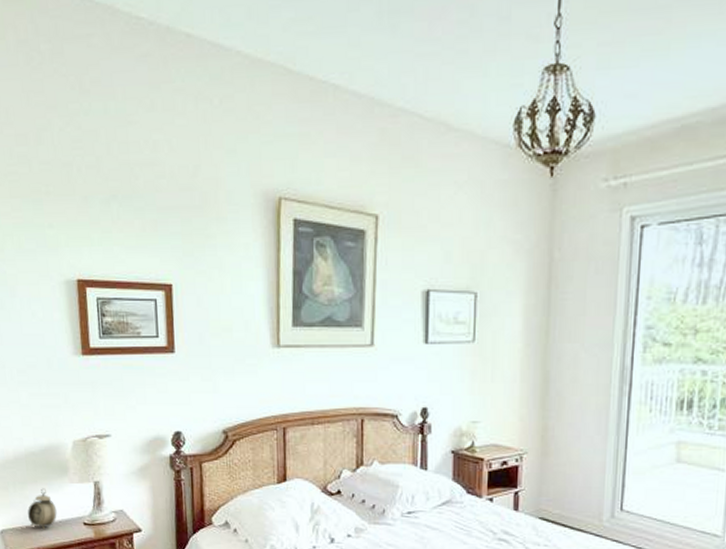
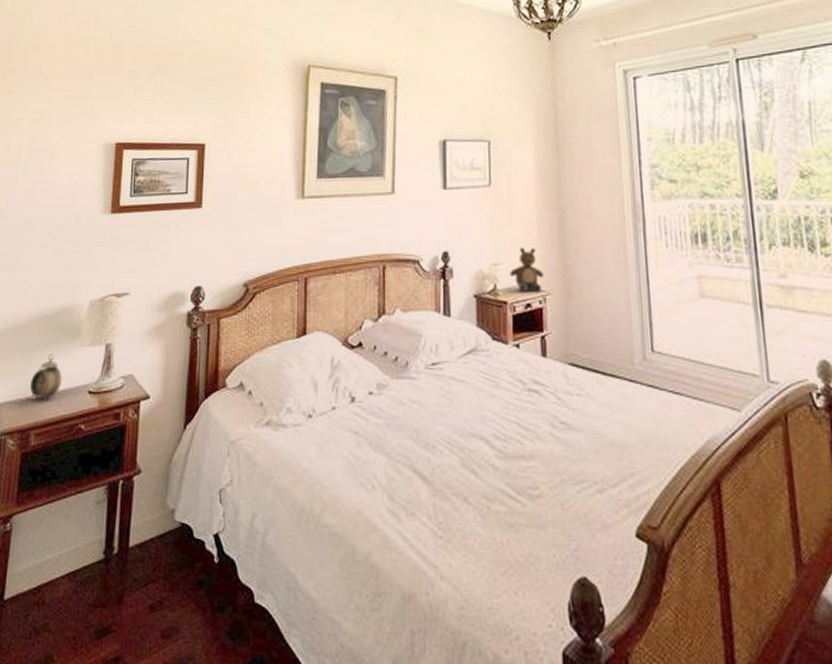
bear: none [488,406,522,452] -> present [510,246,544,293]

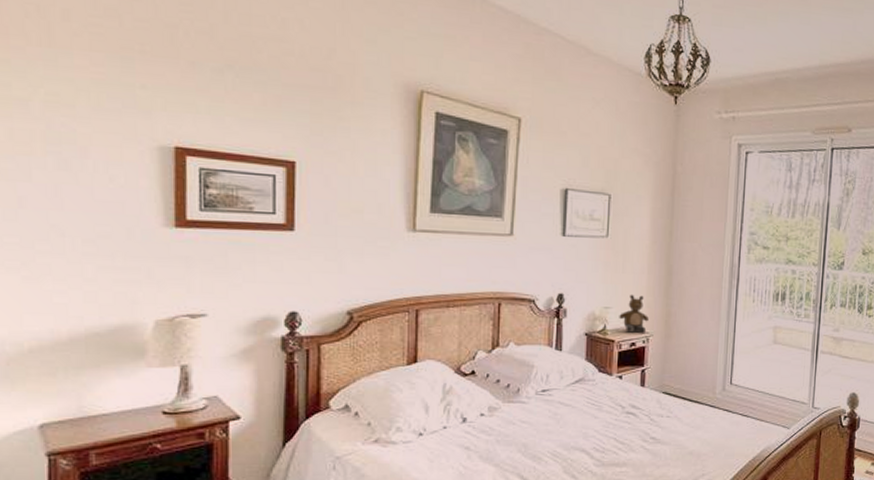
alarm clock: present [29,354,62,402] -> none [82,374,126,422]

